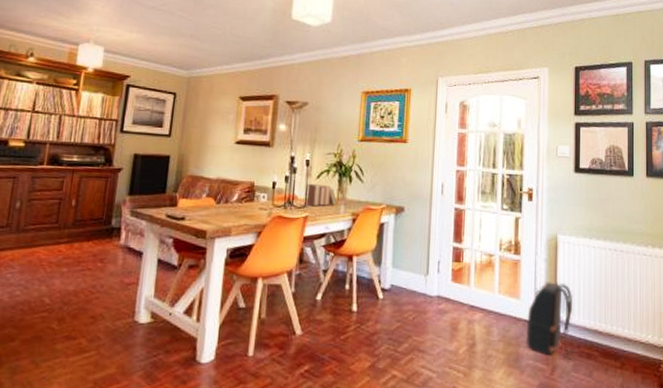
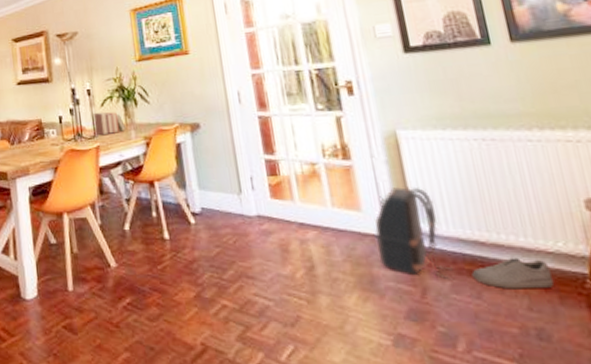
shoe: none [589,345,641,371] -> present [472,257,555,290]

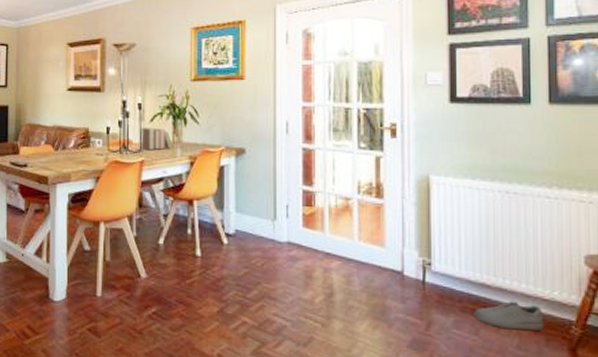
backpack: present [375,187,453,279] -> none [393,228,458,315]

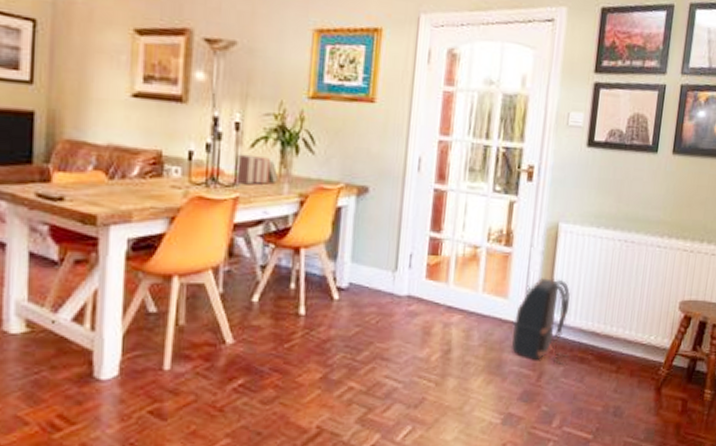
backpack: none [393,228,458,315] -> present [511,278,570,364]
shoe: present [474,301,544,330] -> none [581,348,639,375]

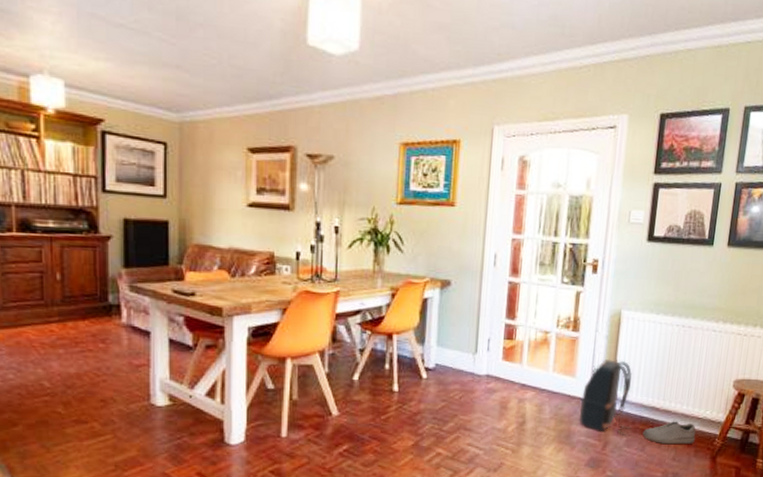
books: present [236,154,279,185] -> none [337,253,373,280]
shoe: none [581,348,639,375] -> present [642,421,696,445]

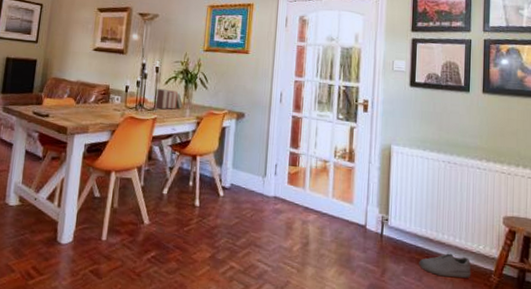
books: none [337,253,373,280] -> present [155,88,183,110]
backpack: present [578,359,632,435] -> none [357,189,407,264]

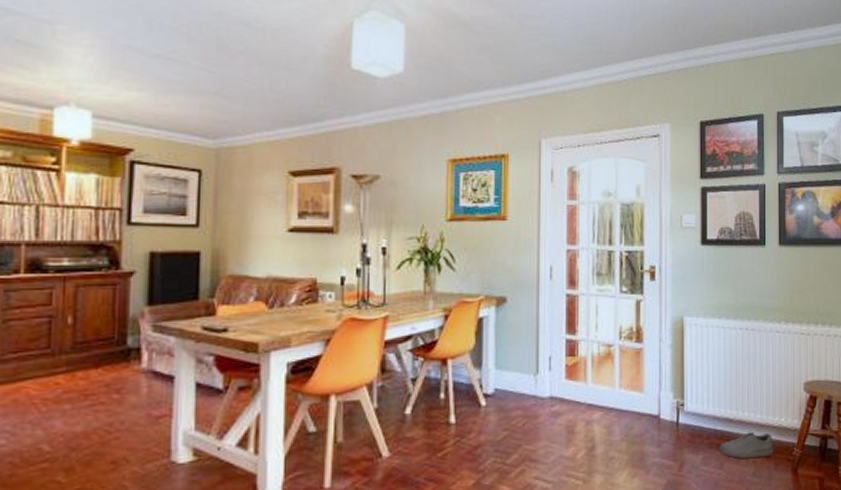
books: present [155,88,183,110] -> none [385,275,424,304]

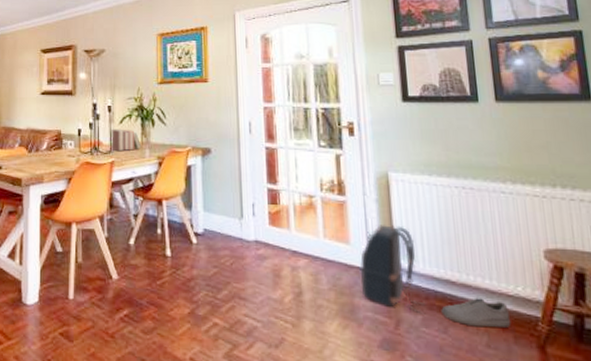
books: none [385,275,424,304] -> present [111,129,142,152]
backpack: none [651,370,706,453] -> present [359,225,425,313]

